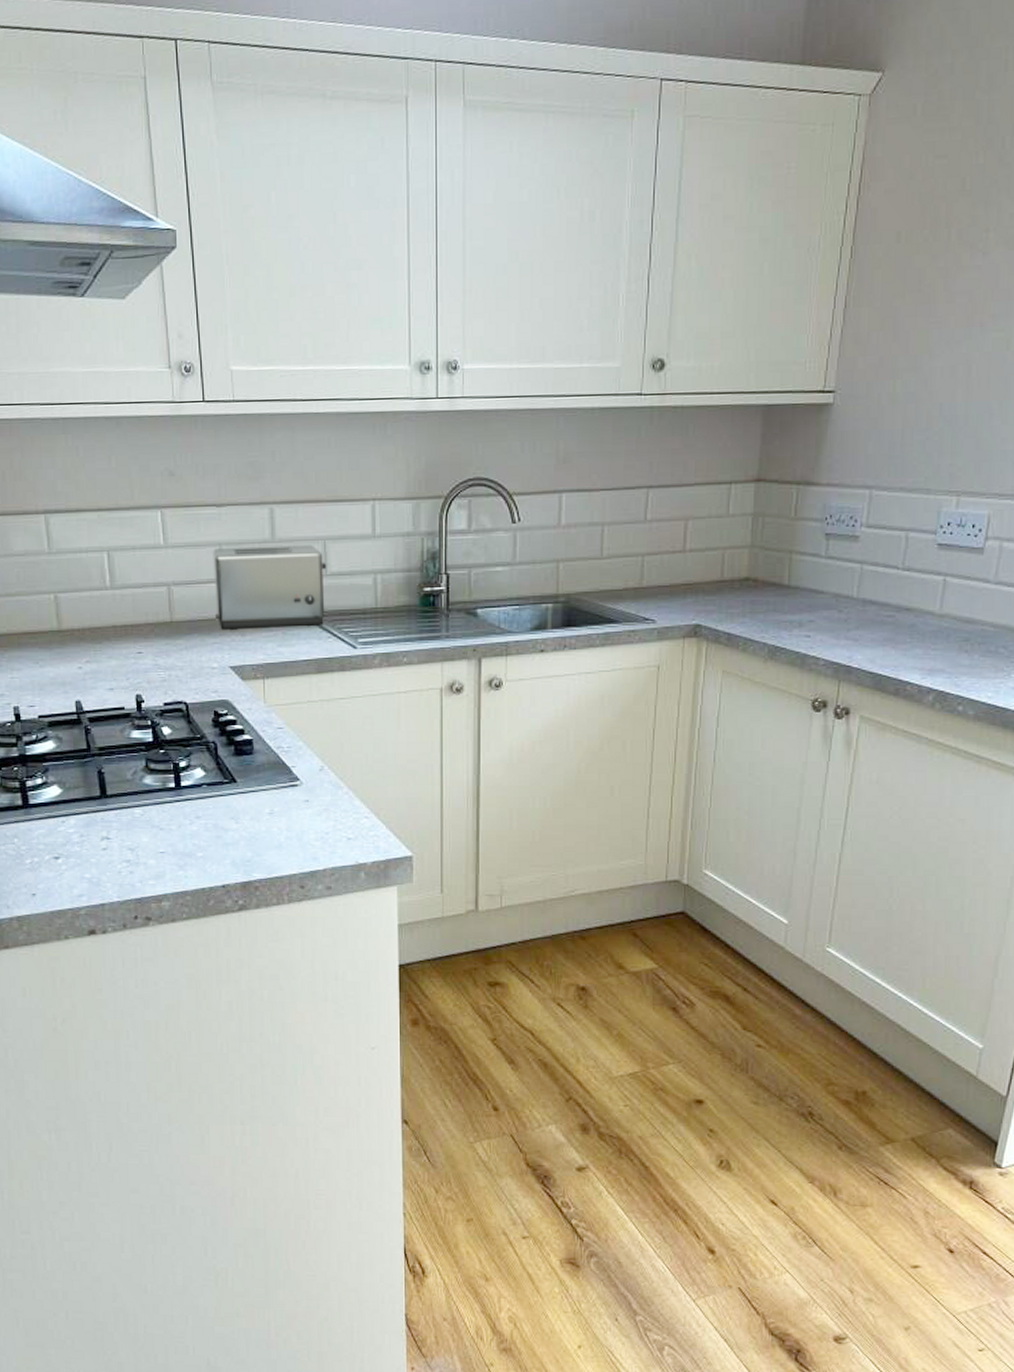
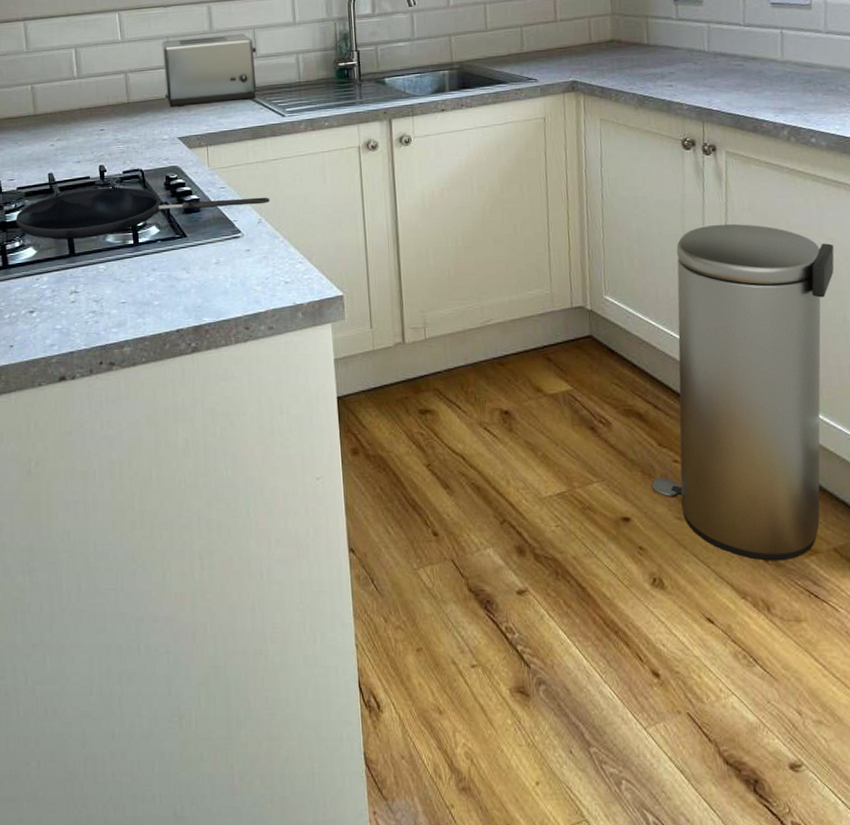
frying pan: none [37,721,335,778] -> present [16,187,271,240]
pedal bin: none [730,797,963,1148] -> present [651,223,835,561]

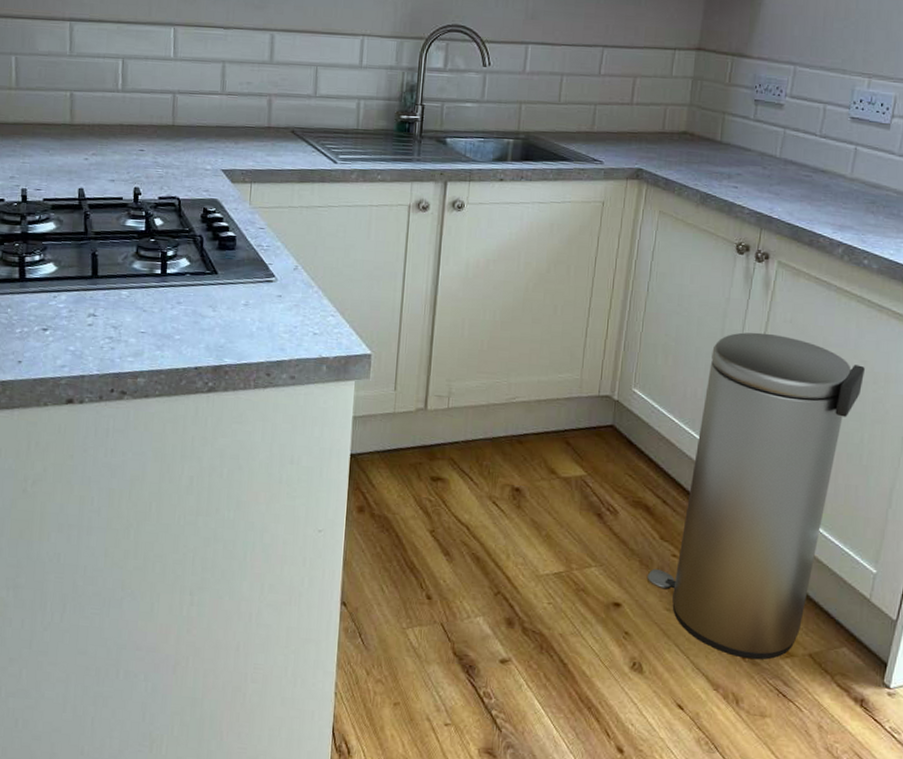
frying pan: present [16,187,271,240] -> none [38,210,310,262]
toaster: present [161,33,257,107] -> none [213,64,317,141]

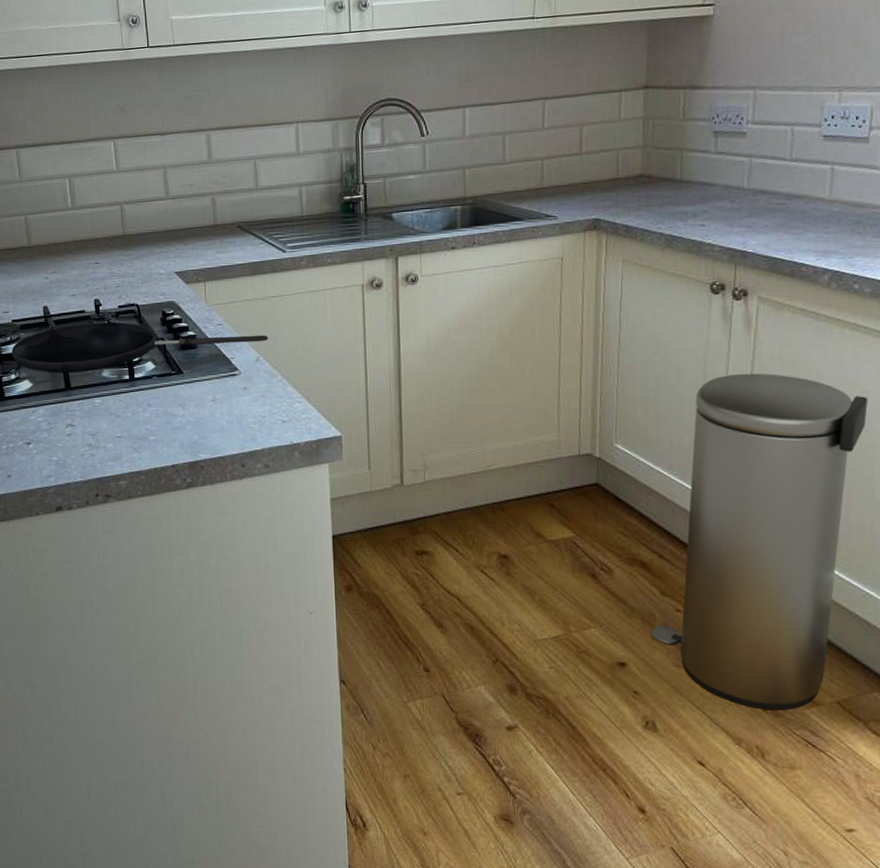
frying pan: none [38,210,310,262] -> present [11,321,269,373]

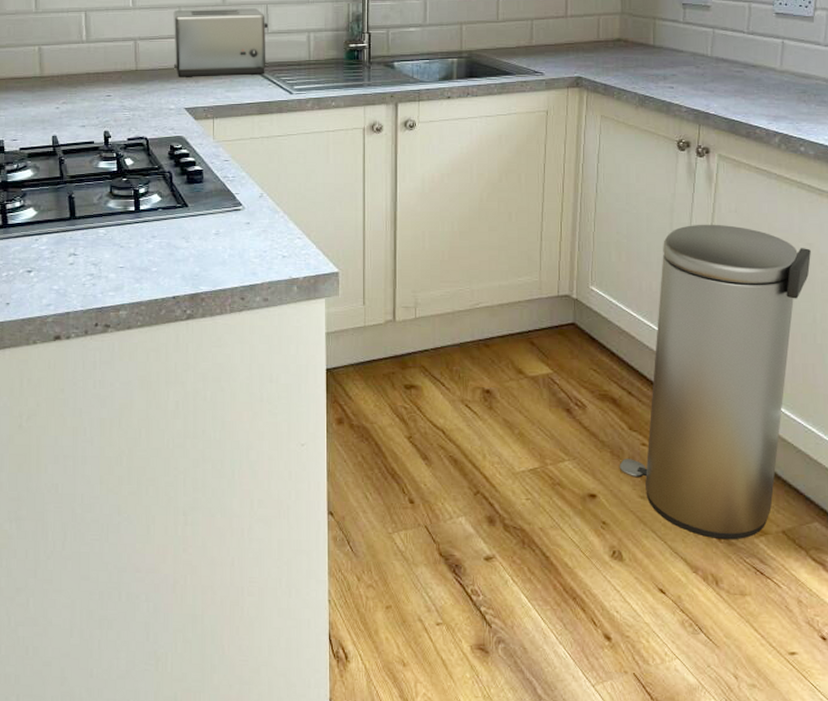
frying pan: present [11,321,269,373] -> none [17,153,273,202]
toaster: none [157,164,258,241] -> present [172,8,269,77]

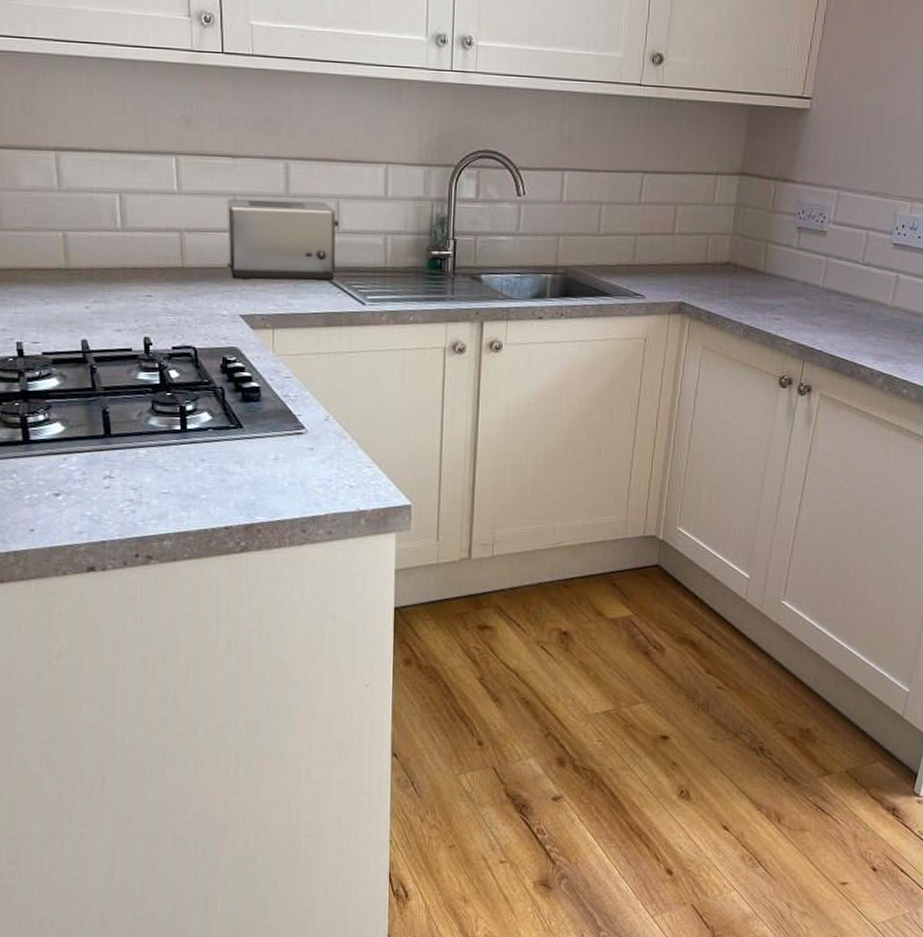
pedal bin: present [619,224,811,540] -> none [693,466,902,780]

